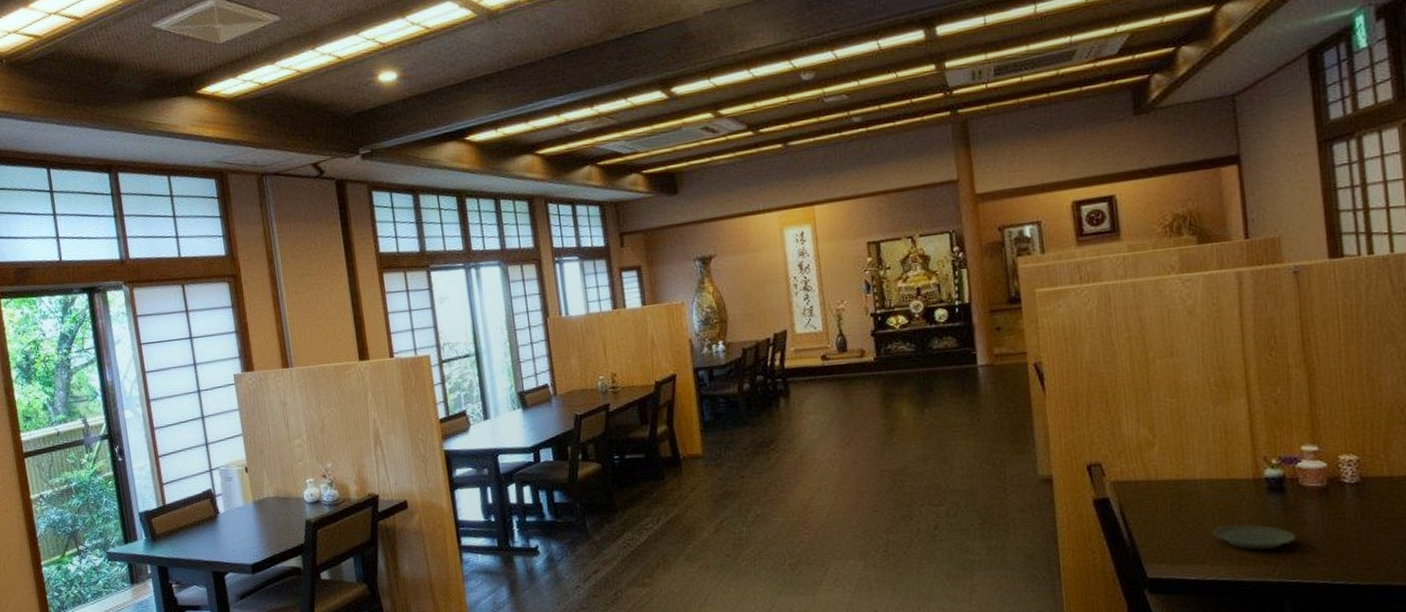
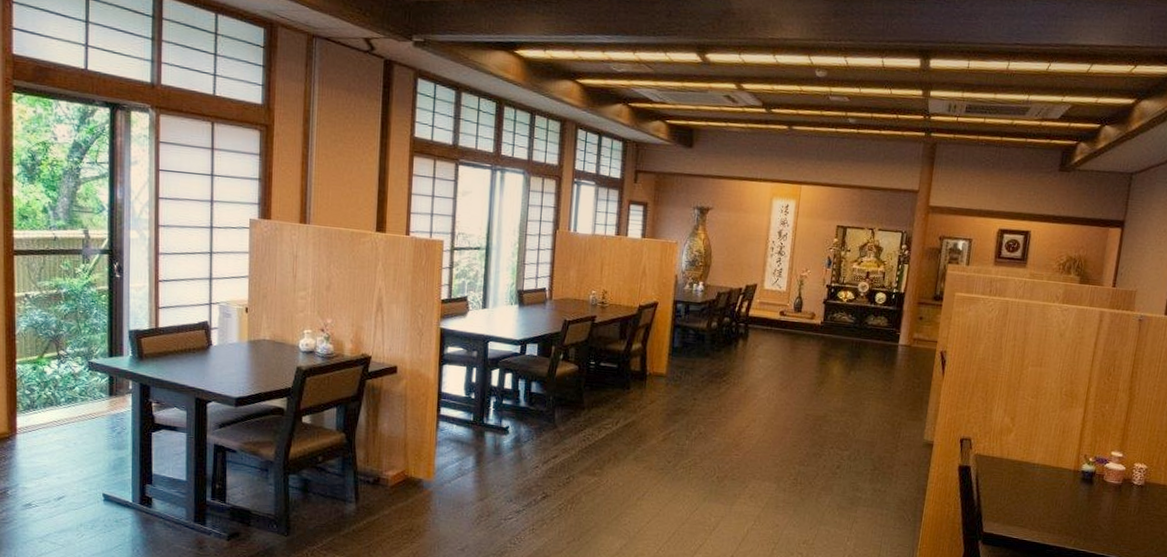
plate: present [1213,524,1295,550] -> none [1036,501,1092,524]

